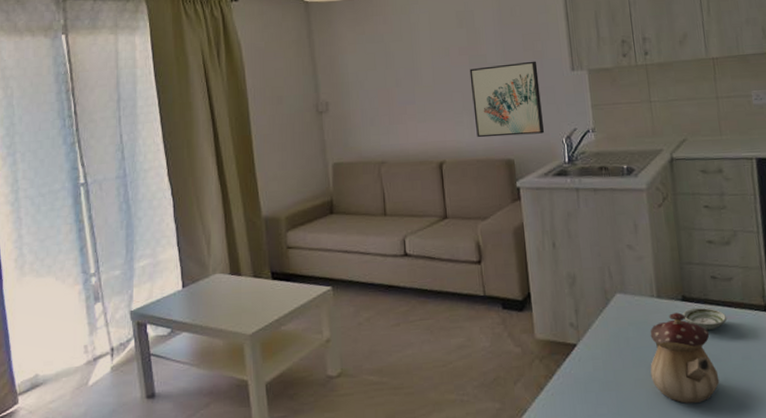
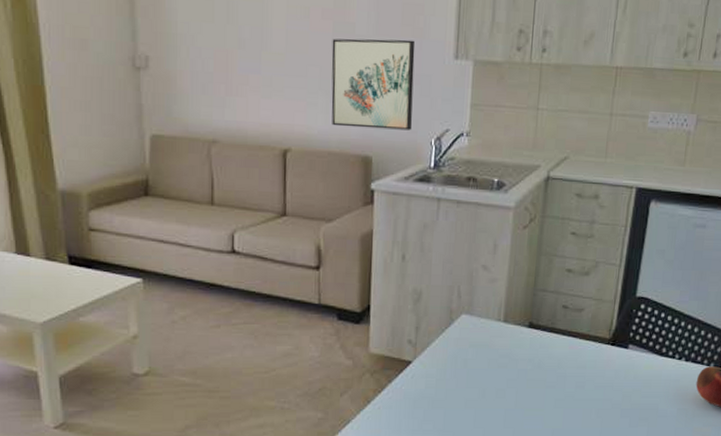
teapot: present [650,312,720,404] -> none [483,338,550,425]
saucer: present [682,308,727,330] -> none [526,336,570,358]

